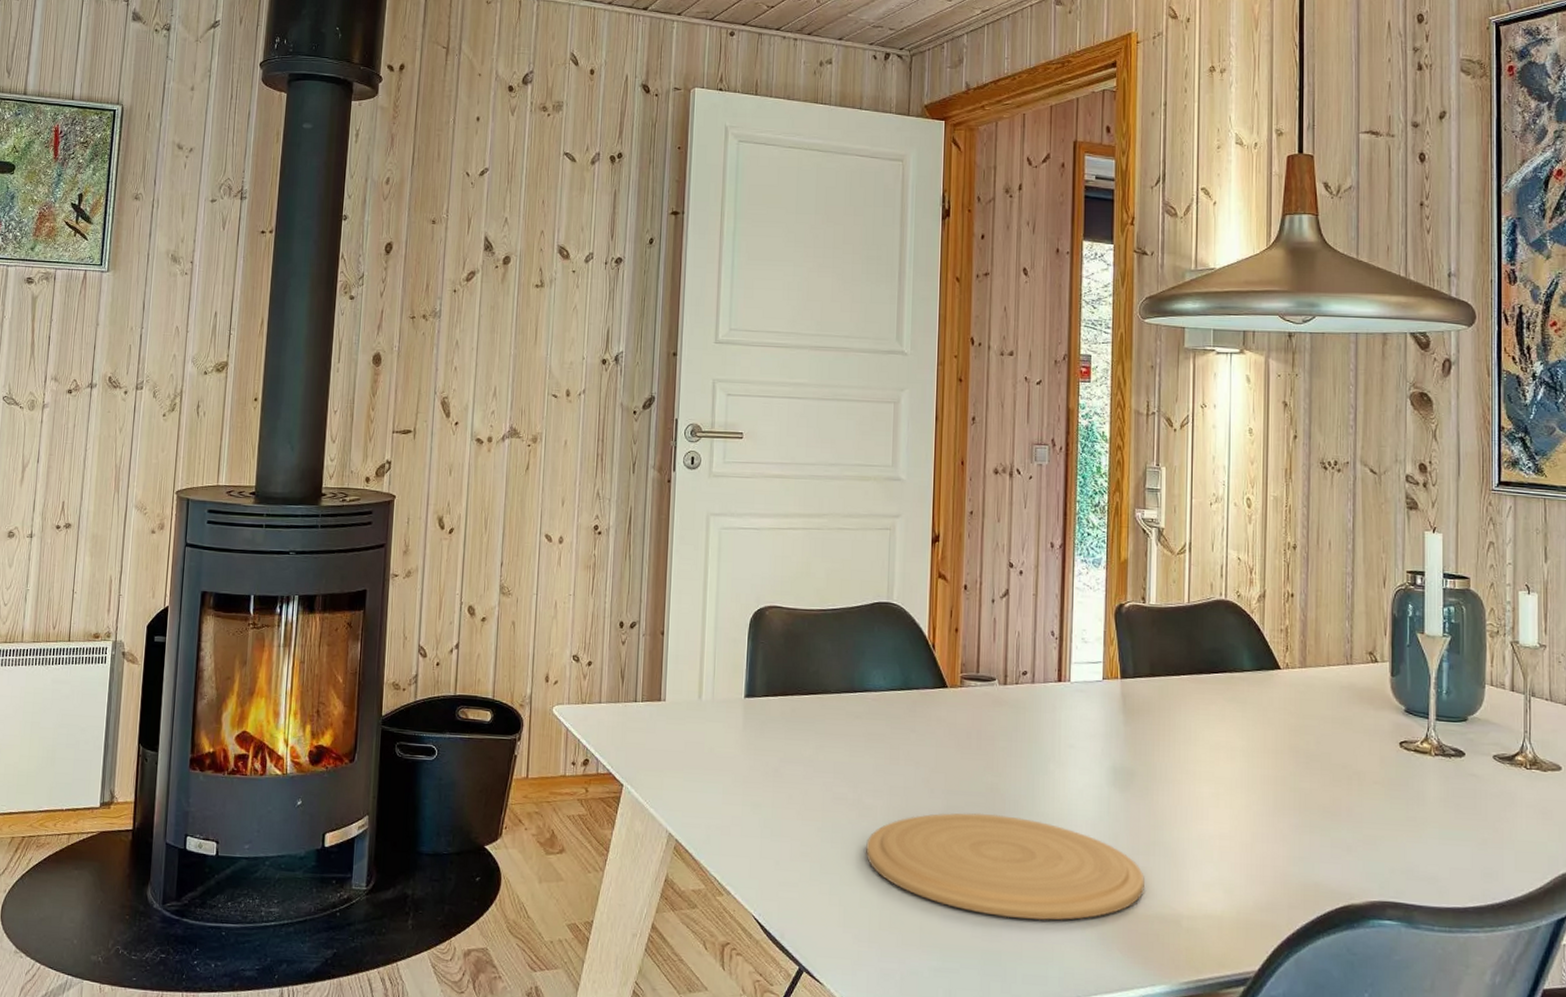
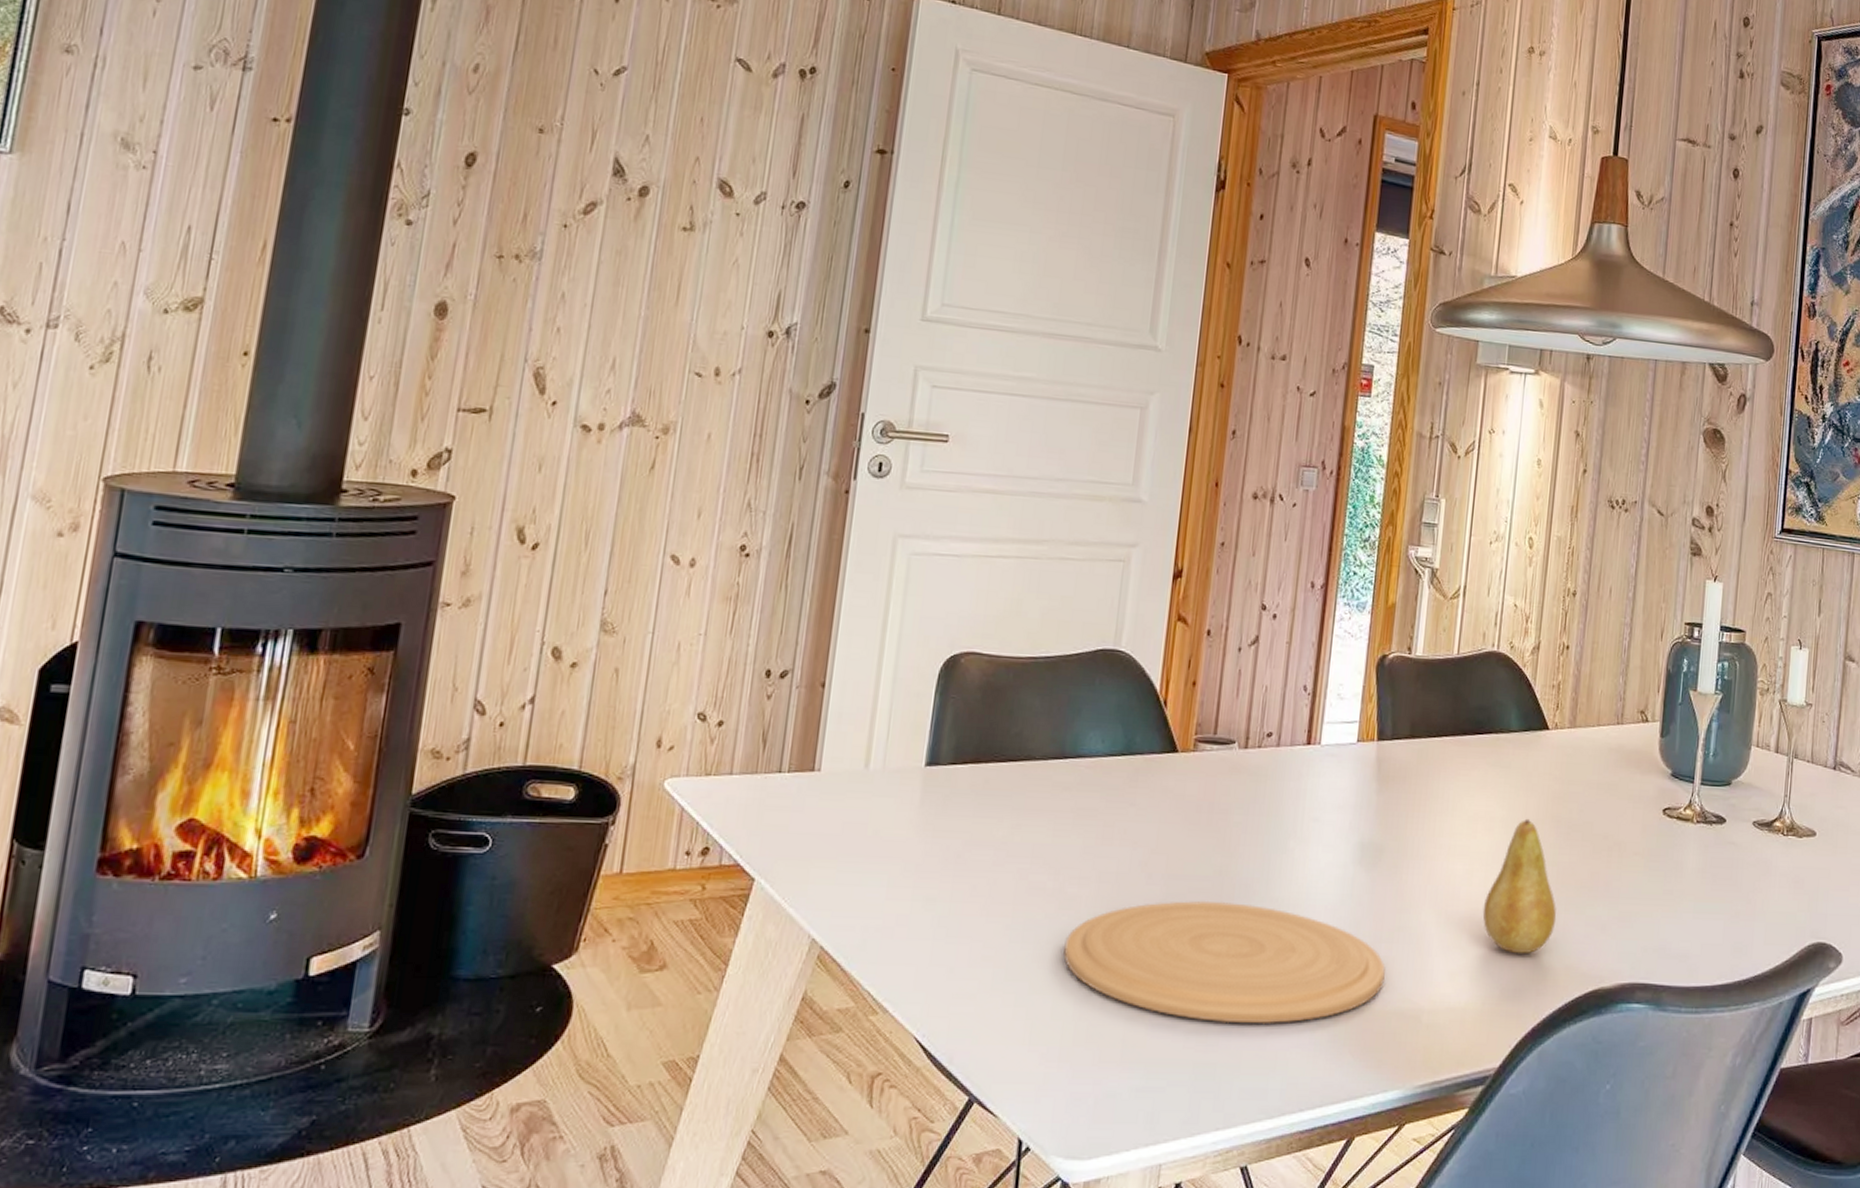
fruit: none [1231,748,1303,871] -> present [1483,818,1557,954]

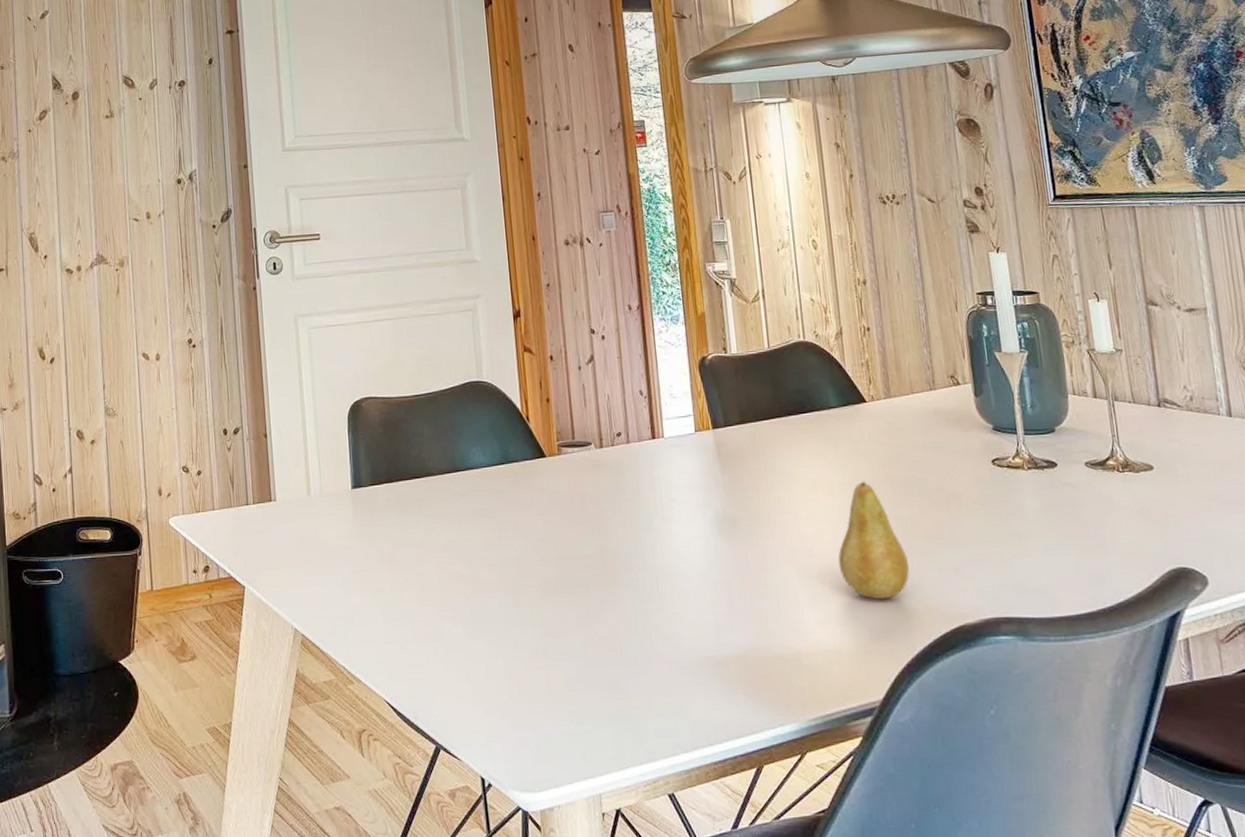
plate: present [1063,900,1385,1024] -> none [486,574,762,675]

